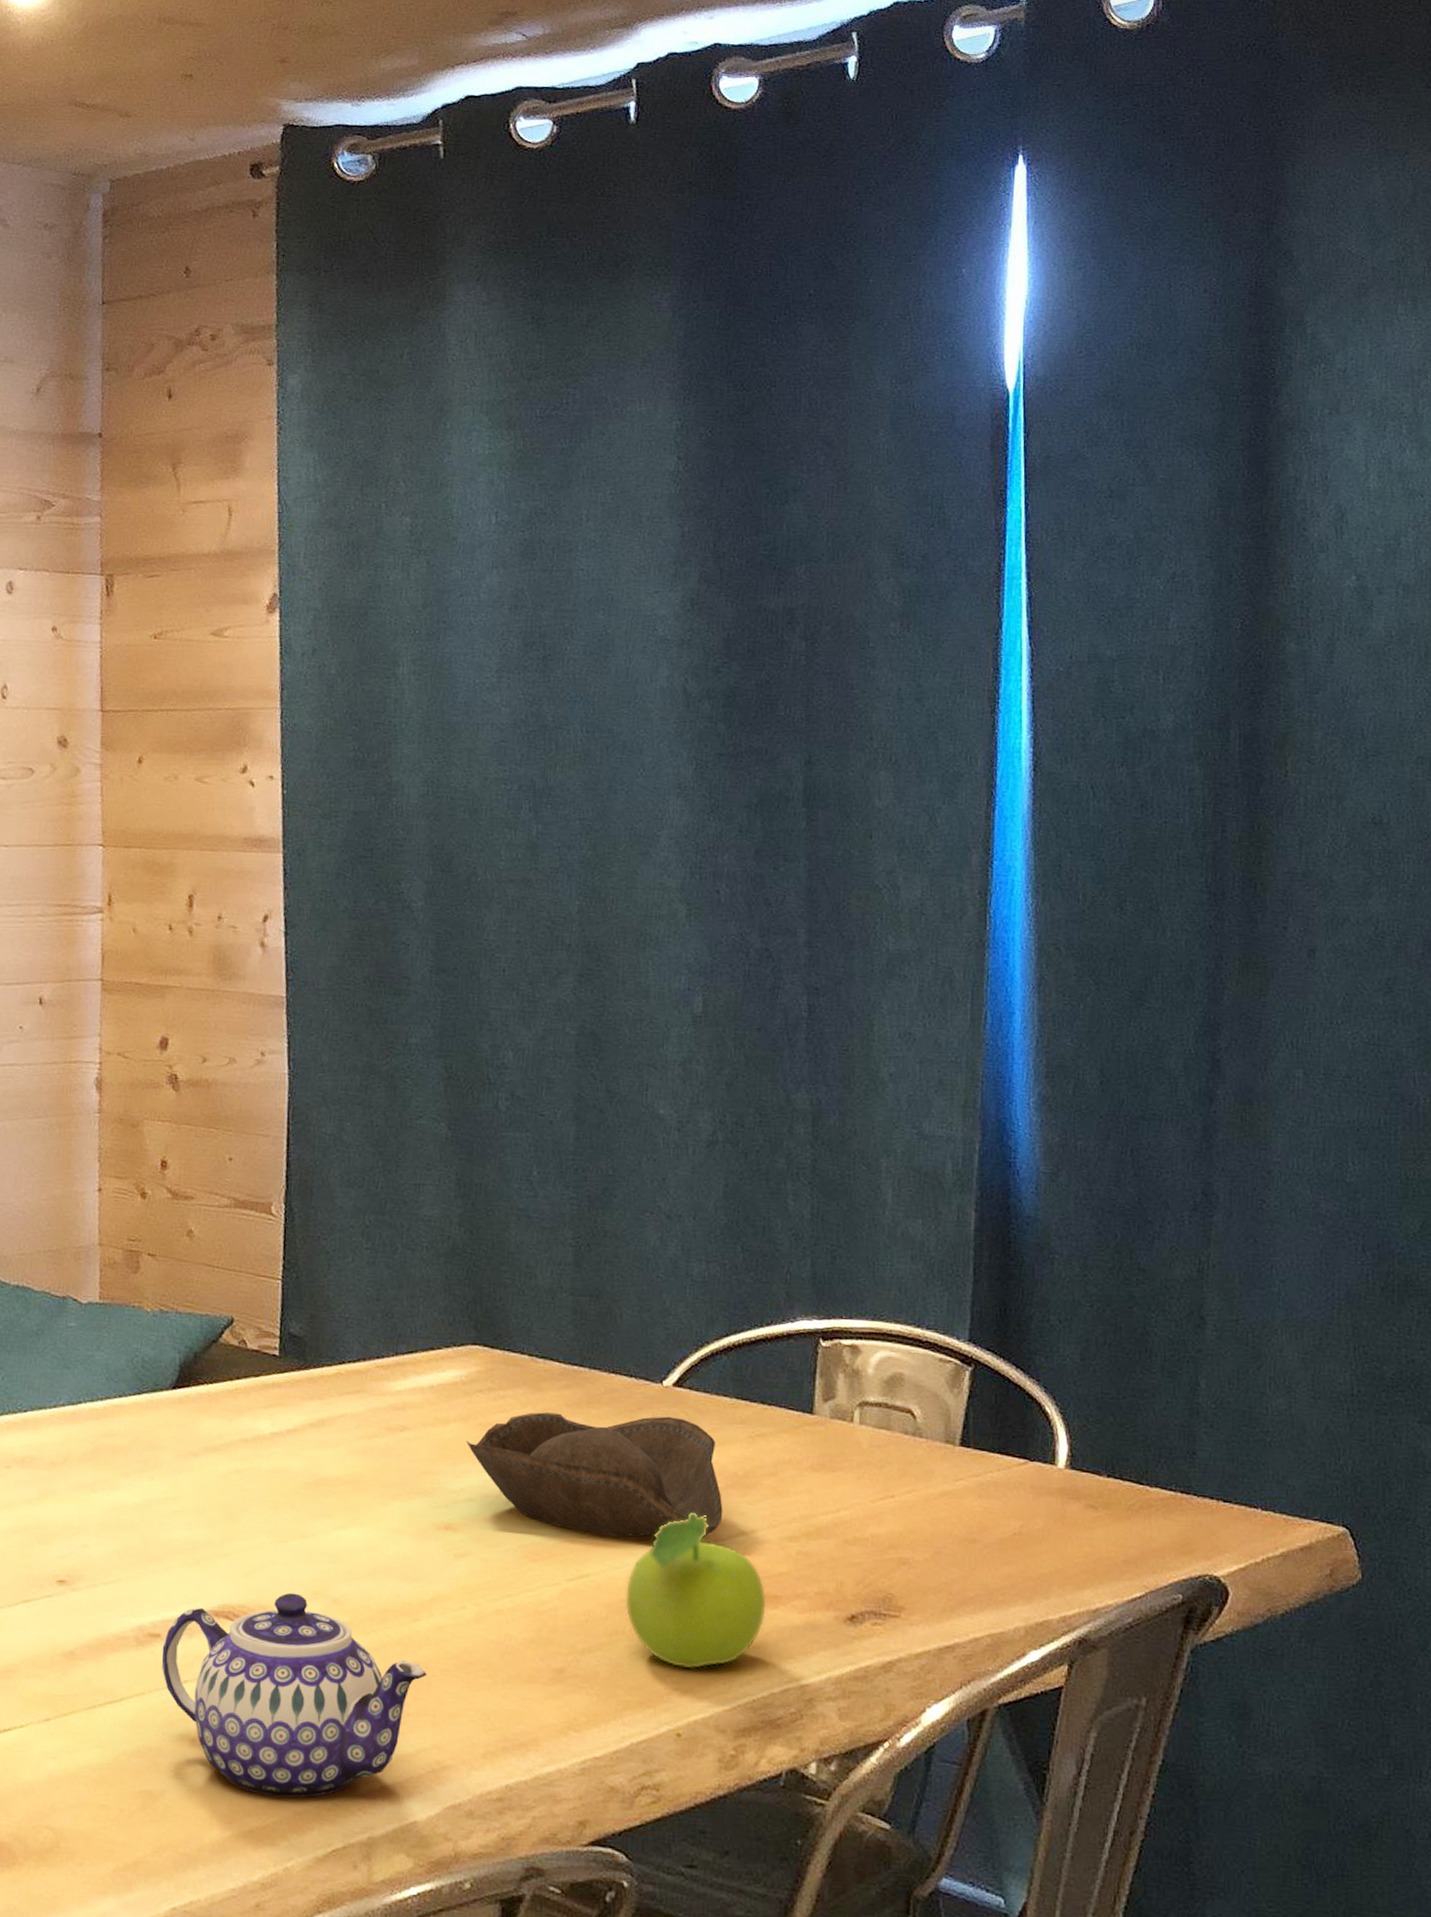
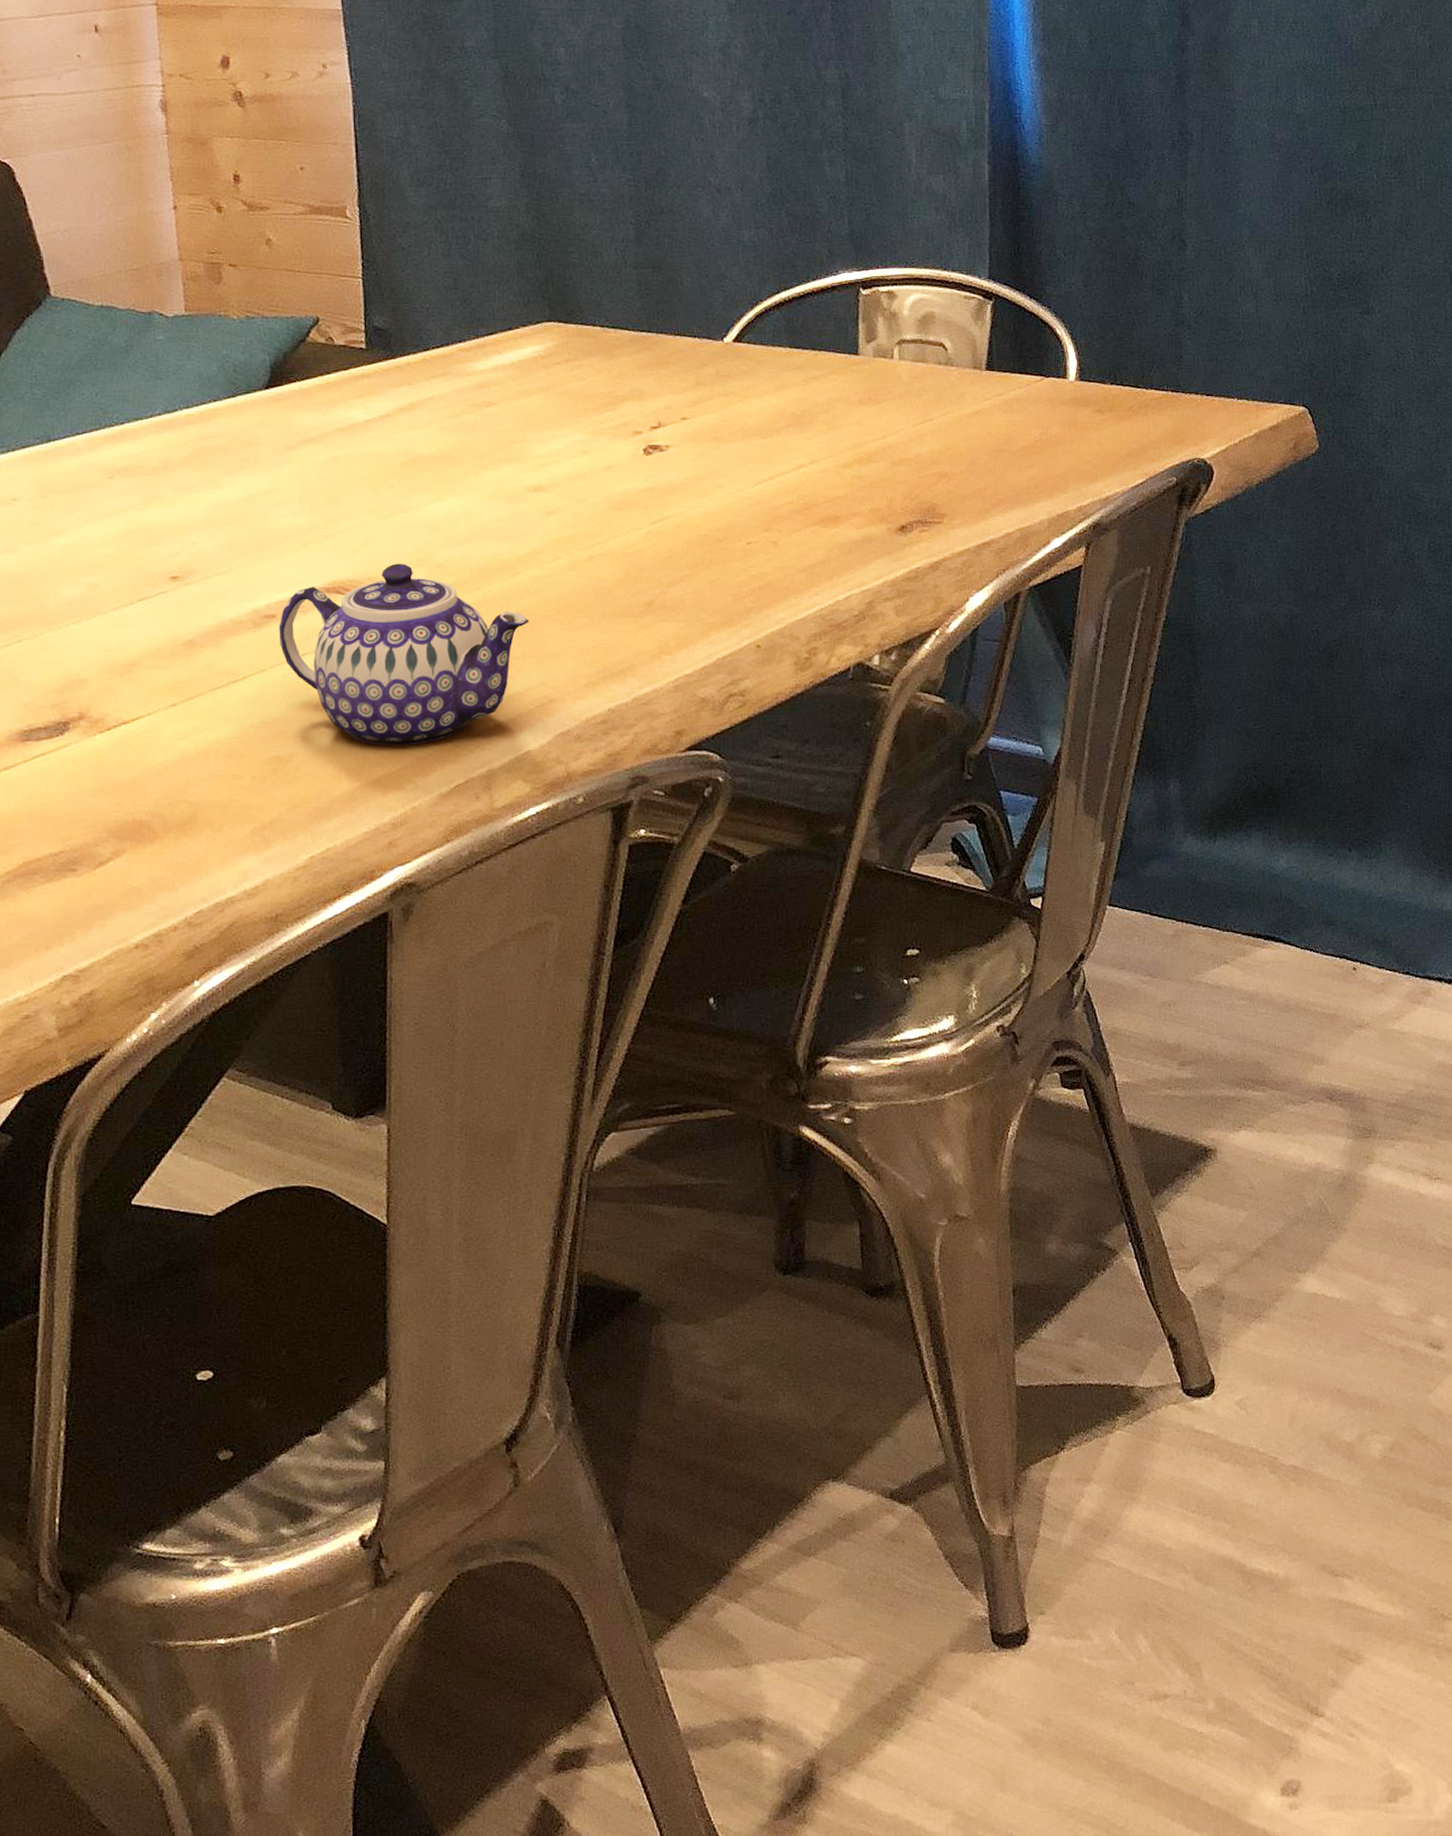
bowl: present [466,1412,723,1537] -> none [549,369,785,480]
fruit: present [625,1512,767,1670] -> none [703,451,828,589]

